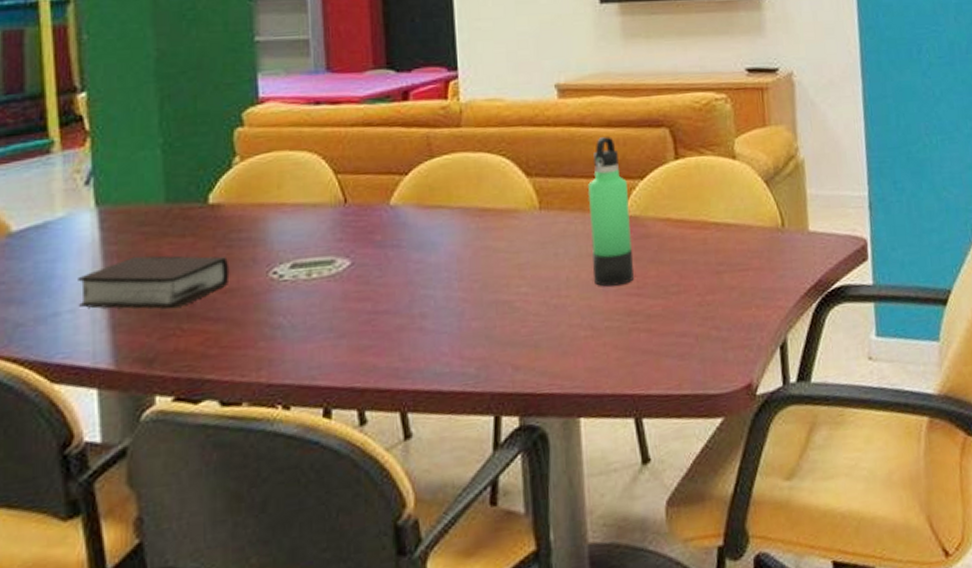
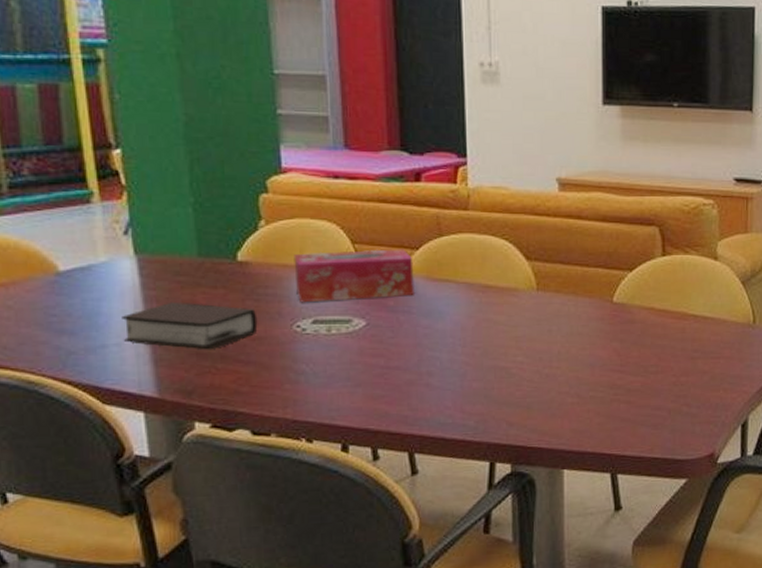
tissue box: none [271,175,404,246] -> present [294,249,414,303]
thermos bottle: present [588,137,634,287] -> none [582,230,619,362]

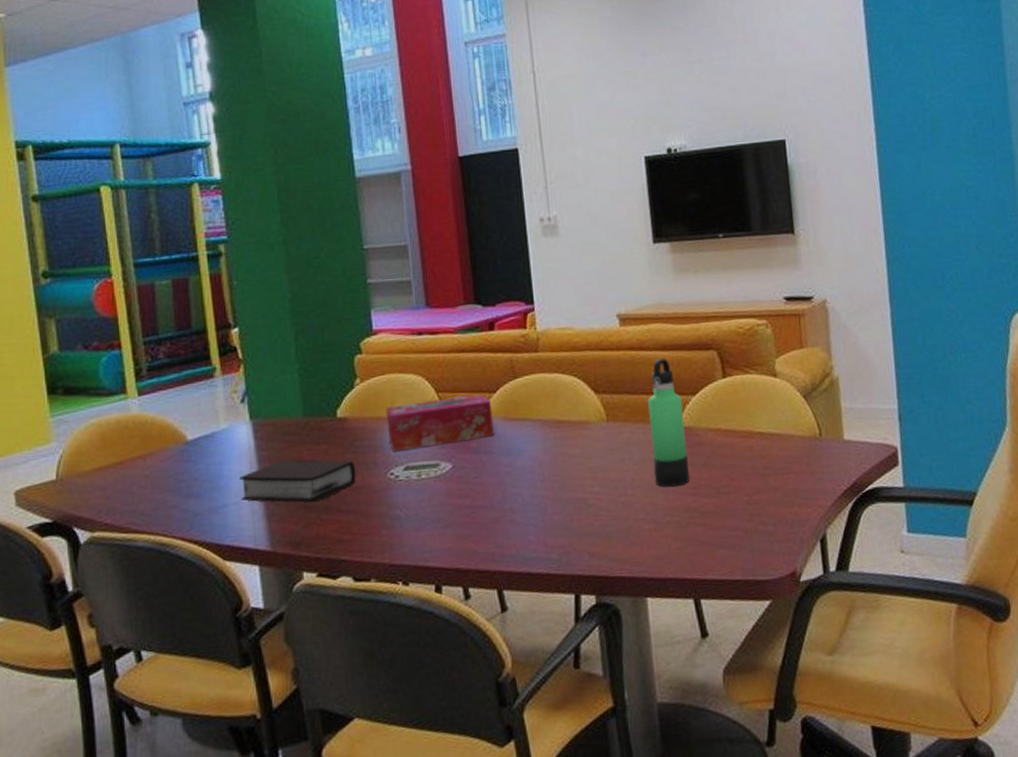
thermos bottle: none [582,230,619,362] -> present [648,359,690,487]

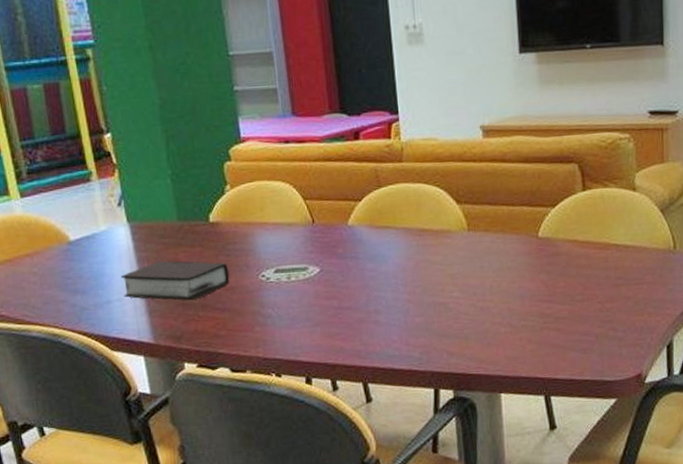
tissue box: present [386,393,494,452] -> none [255,201,360,255]
thermos bottle: present [648,359,690,487] -> none [508,171,546,294]

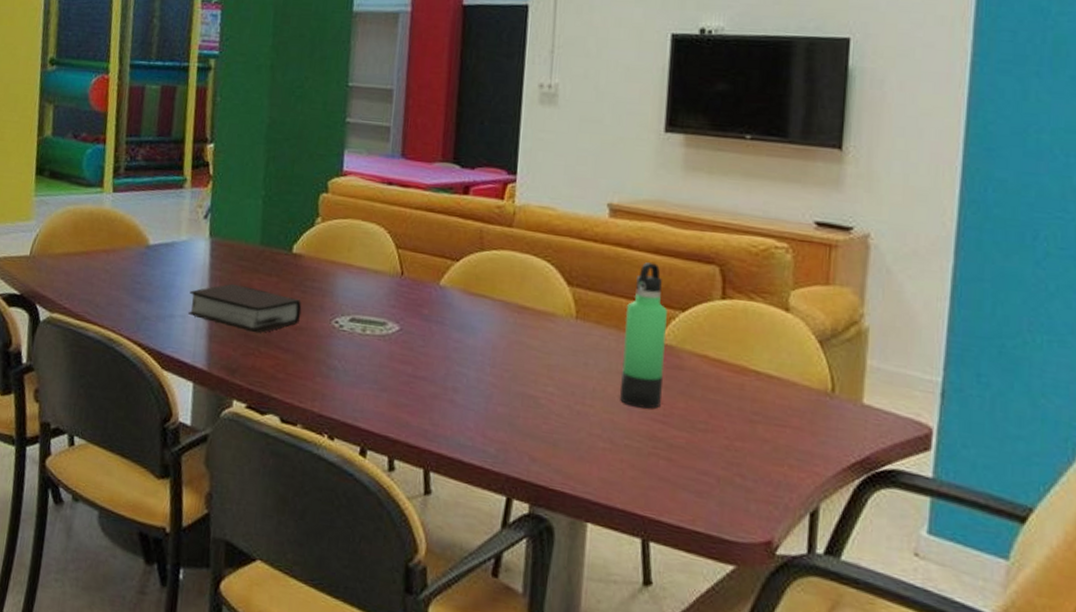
thermos bottle: none [508,171,546,294] -> present [620,262,667,409]

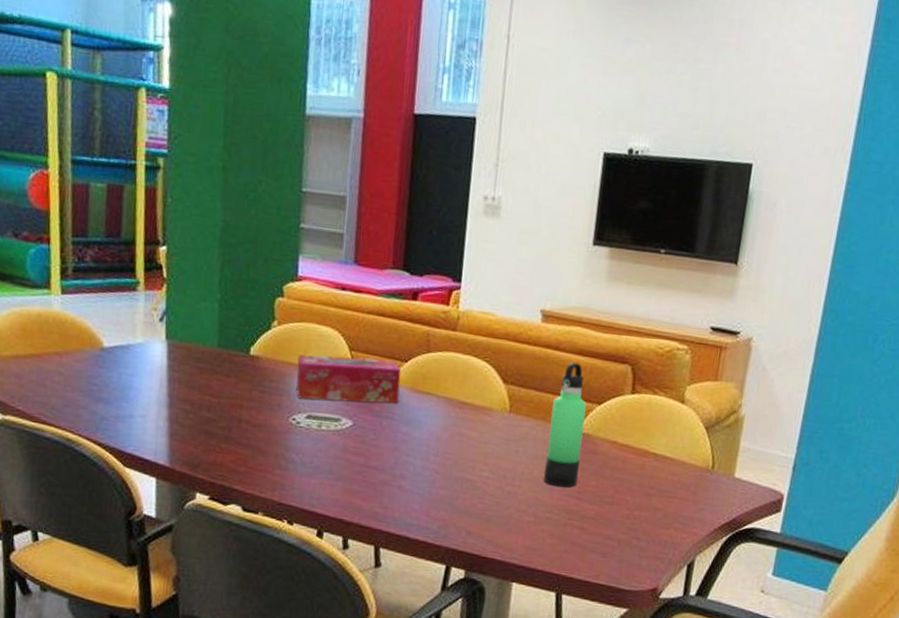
bible: present [187,283,302,334] -> none [147,384,261,431]
tissue box: none [340,252,453,307] -> present [296,354,402,404]

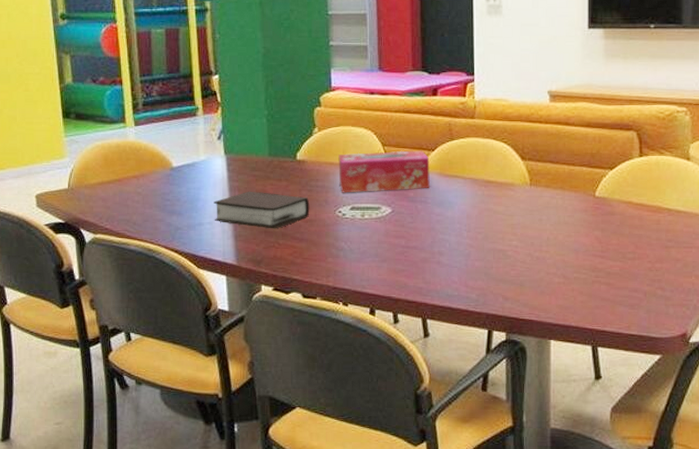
bible: none [147,384,261,431] -> present [214,191,310,229]
thermos bottle: present [544,362,587,488] -> none [568,135,600,248]

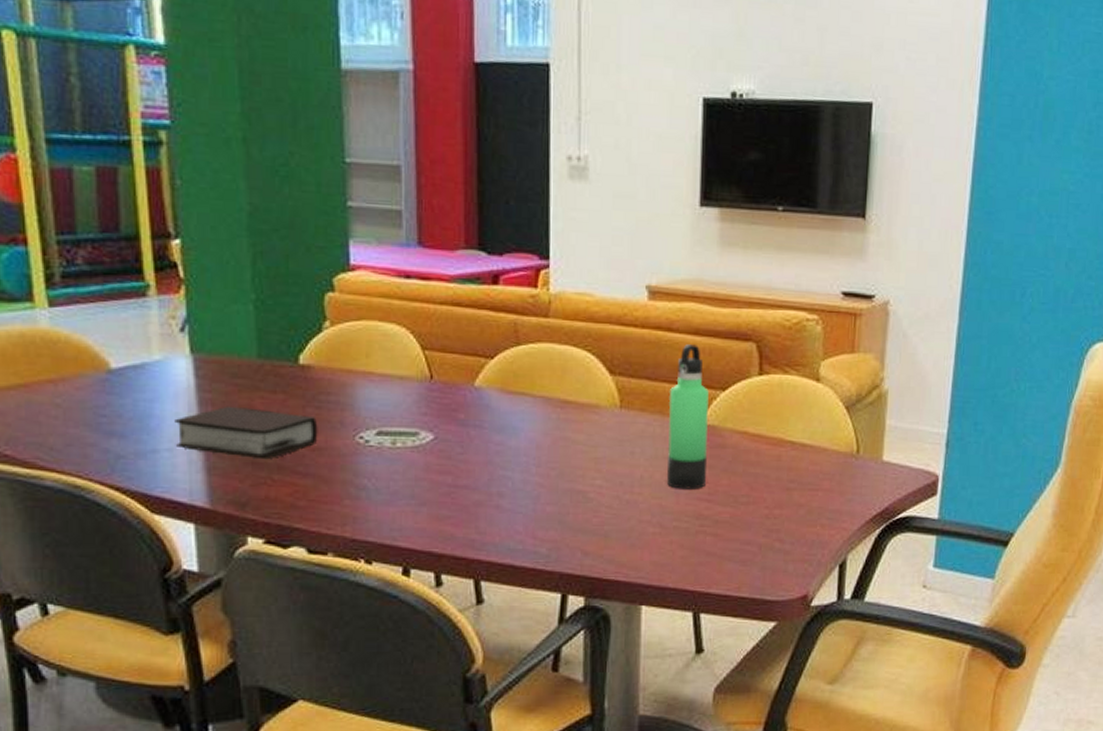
tissue box: present [338,150,430,193] -> none [359,357,487,412]
thermos bottle: none [568,135,600,248] -> present [667,344,709,489]

